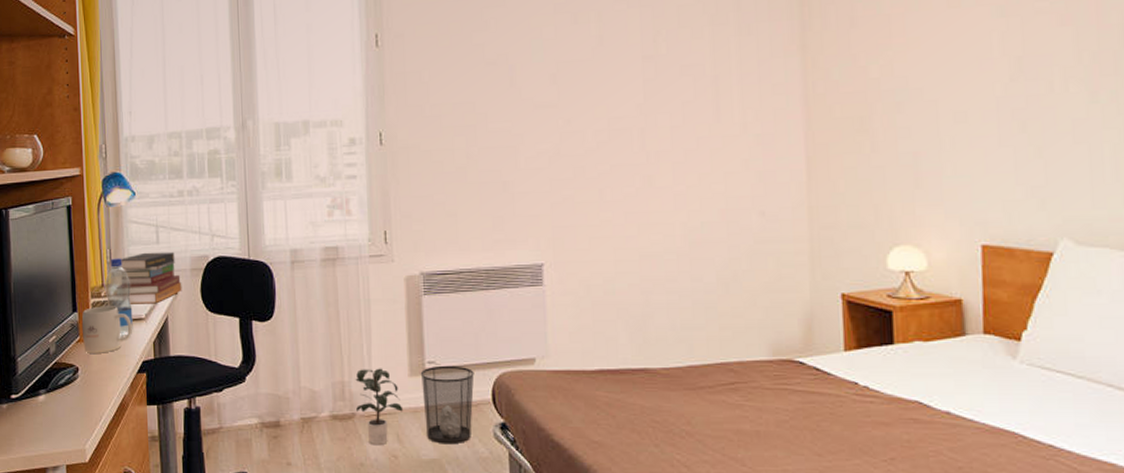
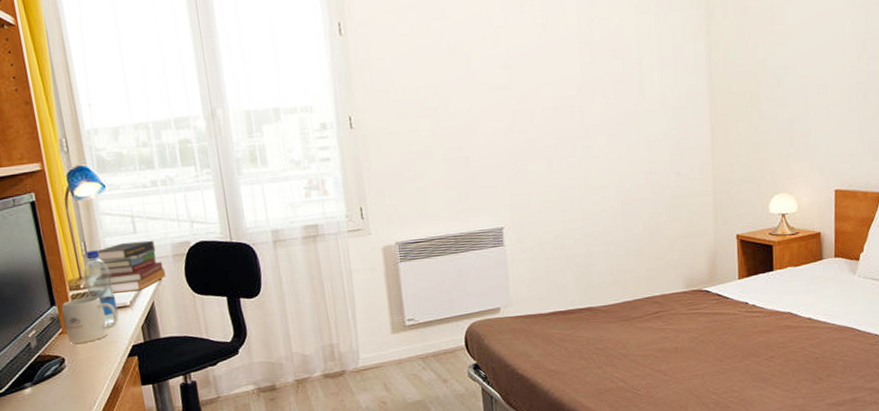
potted plant: present [355,368,404,446] -> none [343,329,389,396]
waste bin: present [420,365,474,445] -> none [401,320,450,388]

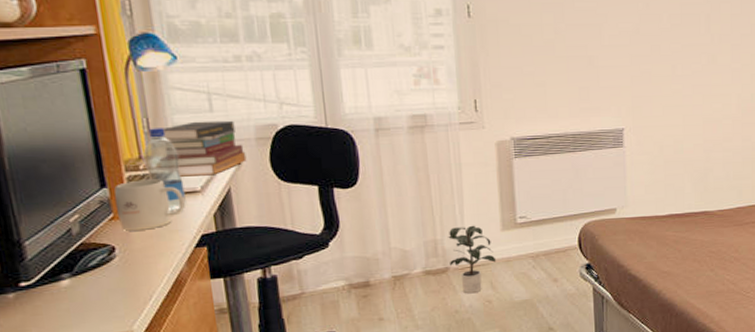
potted plant: none [343,329,389,396] -> present [448,225,497,294]

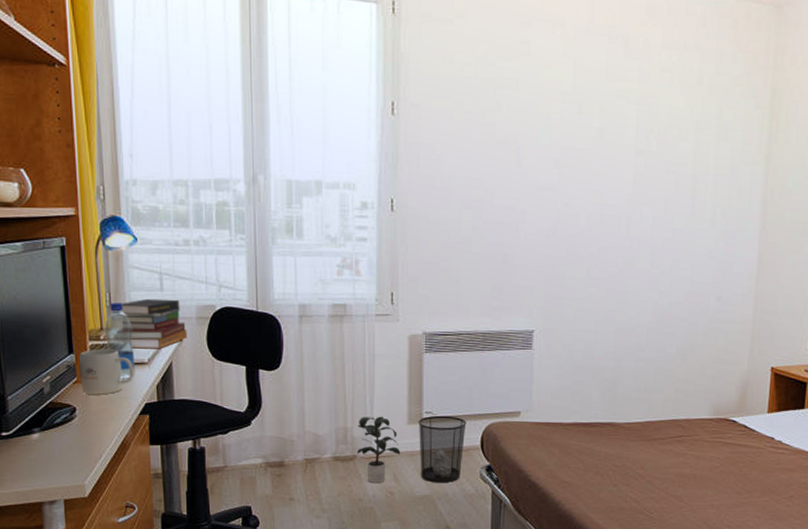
waste bin: none [512,218,563,287] -> present [418,415,467,483]

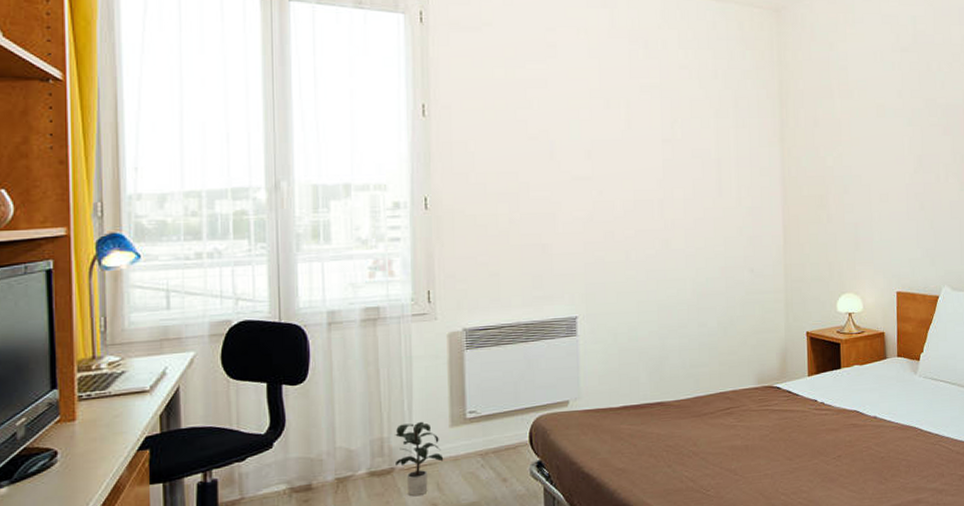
mug: present [78,349,134,395] -> none [63,379,132,434]
bottle: present [104,302,135,381] -> none [97,326,134,415]
books: present [122,298,187,349] -> none [119,317,198,376]
waste bin: present [418,415,467,483] -> none [461,413,513,488]

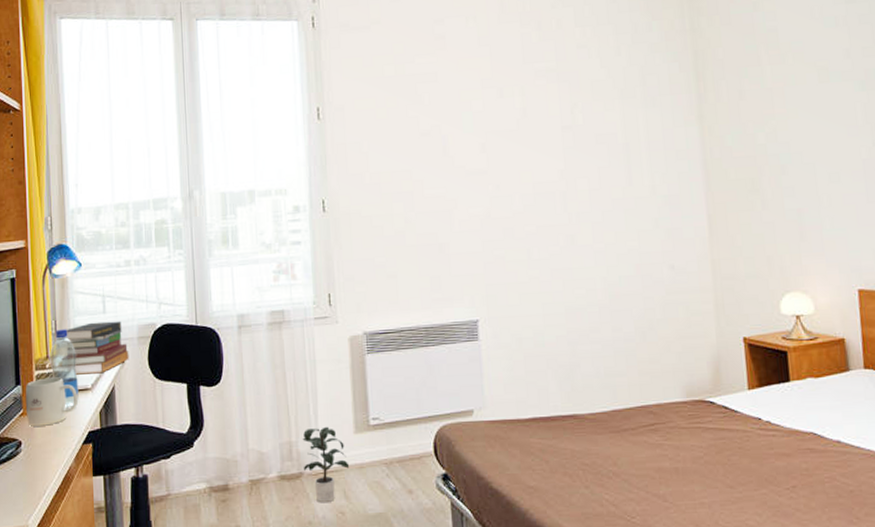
mug: none [63,379,132,434] -> present [25,377,78,427]
bottle: none [97,326,134,415] -> present [50,329,79,410]
books: none [119,317,198,376] -> present [66,321,129,375]

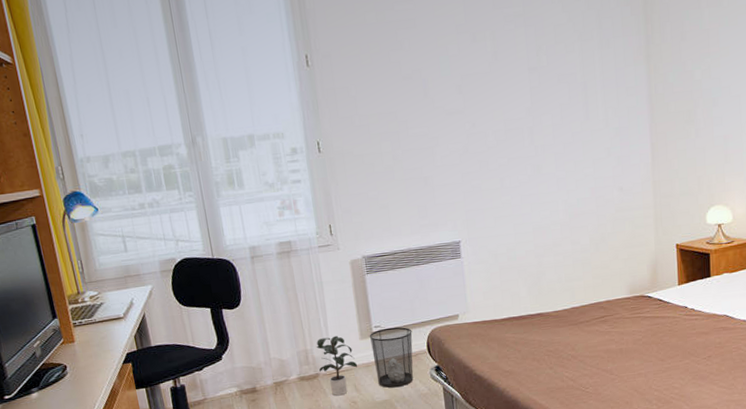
mug: present [25,377,78,427] -> none [62,309,113,353]
bottle: present [50,329,79,410] -> none [80,267,114,337]
books: present [66,321,129,375] -> none [93,257,155,307]
waste bin: none [365,420,417,498] -> present [369,327,414,388]

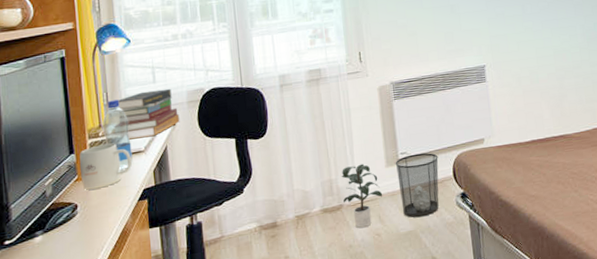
mug: none [62,309,113,353] -> present [79,143,132,190]
bottle: none [80,267,114,337] -> present [102,99,133,172]
books: none [93,257,155,307] -> present [118,88,180,140]

